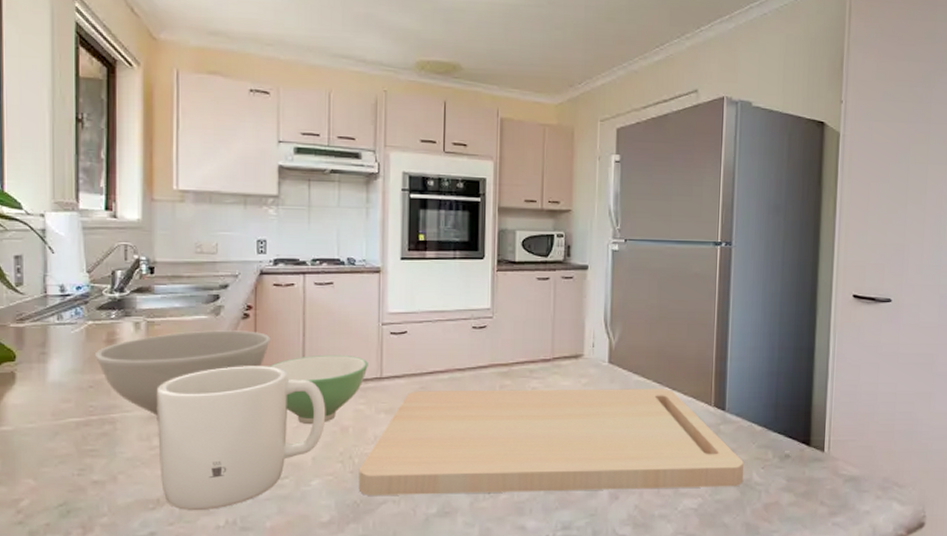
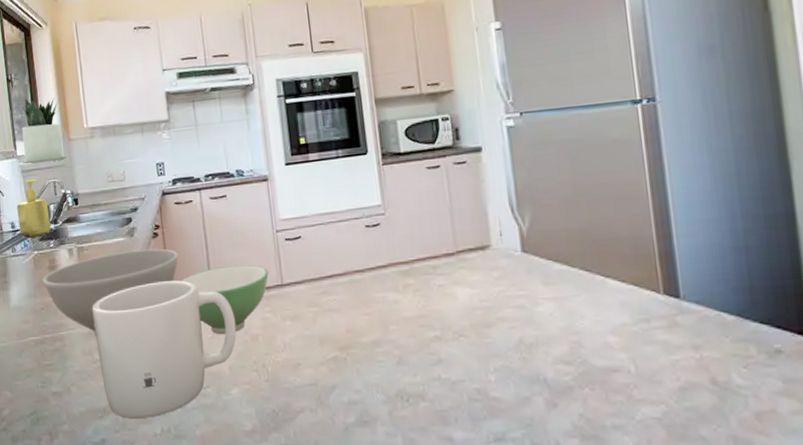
soap dispenser: none [71,239,115,305] -> present [17,179,51,238]
planter: none [84,145,147,222] -> present [21,98,68,164]
cutting board: present [358,389,744,496] -> none [273,277,720,404]

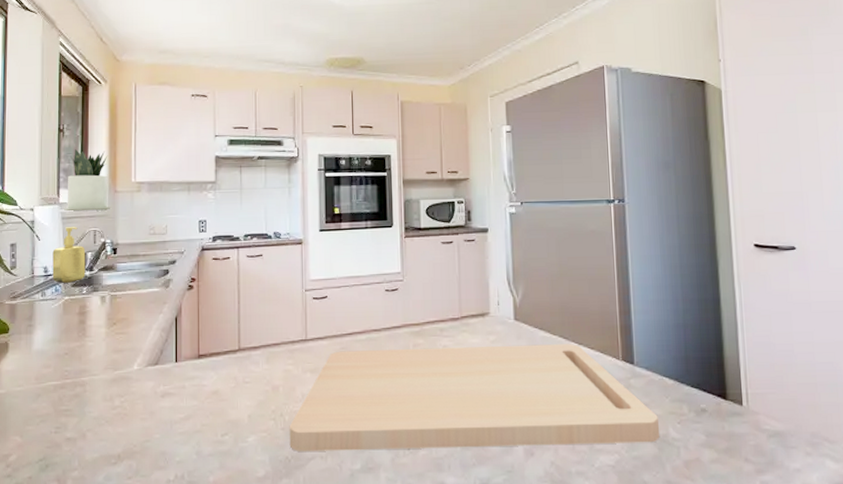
bowl: present [42,248,179,337] -> none [70,300,211,383]
mug: present [92,280,237,420] -> none [118,331,259,466]
bowl: present [180,264,269,335] -> none [210,319,295,385]
cutting board: none [273,277,720,404] -> present [289,344,660,452]

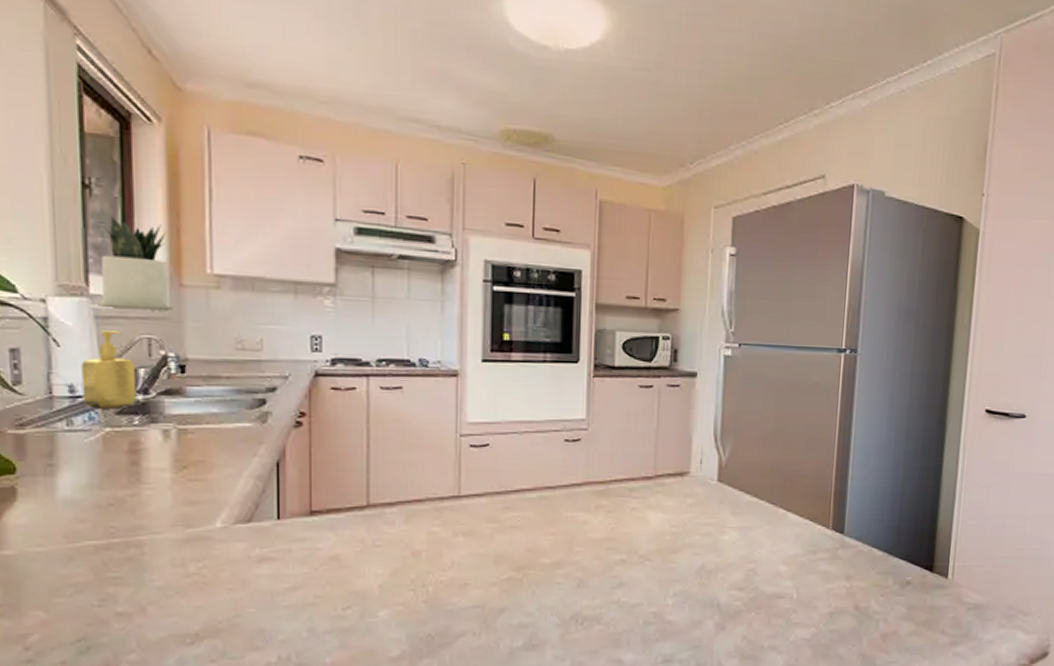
cutting board: present [289,344,660,452] -> none [433,509,862,627]

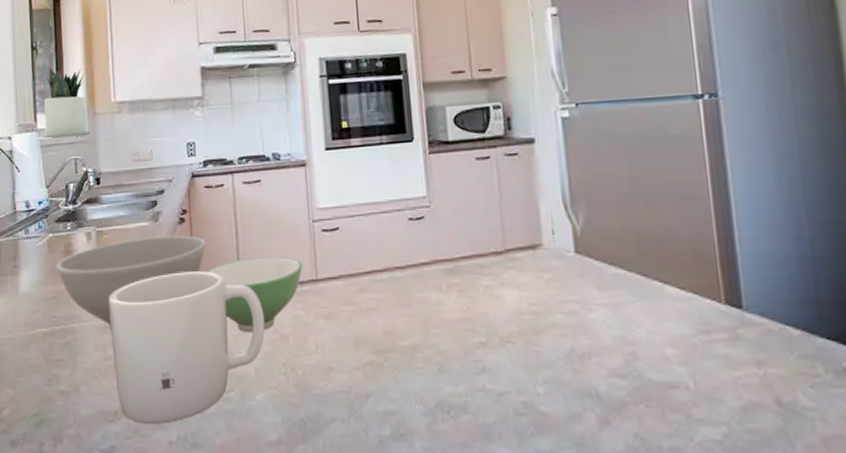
soap dispenser: present [81,330,137,409] -> none [33,155,69,219]
bowl: none [116,440,328,545] -> present [56,235,206,331]
mug: none [192,481,395,646] -> present [108,271,265,425]
bowl: none [327,469,444,549] -> present [206,256,303,333]

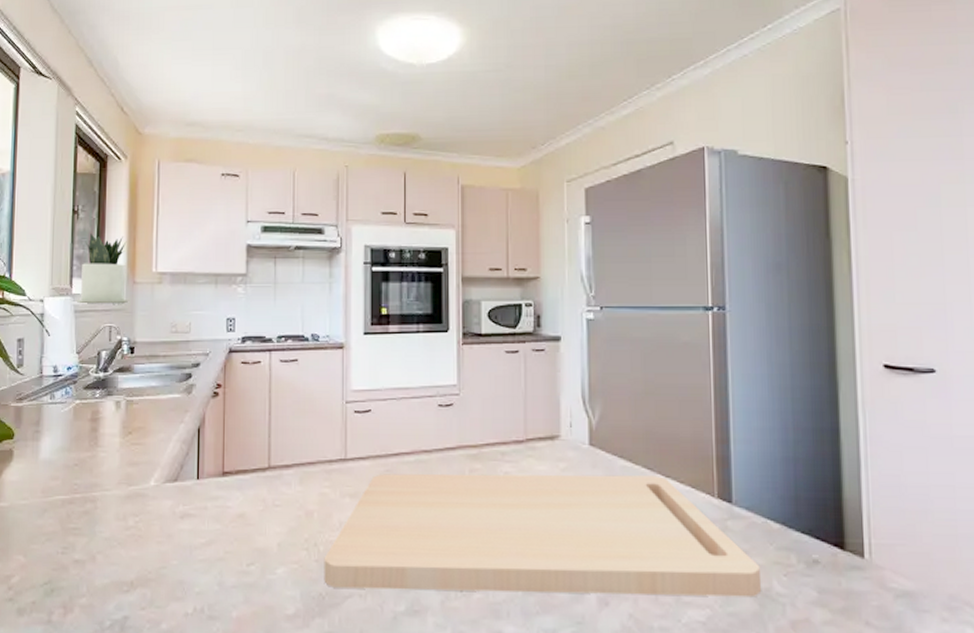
bowl: present [56,235,206,331] -> none [81,409,238,501]
mug: present [108,271,265,425] -> none [133,445,291,596]
bowl: present [206,256,303,333] -> none [236,434,333,508]
cutting board: none [302,283,785,413] -> present [324,473,762,598]

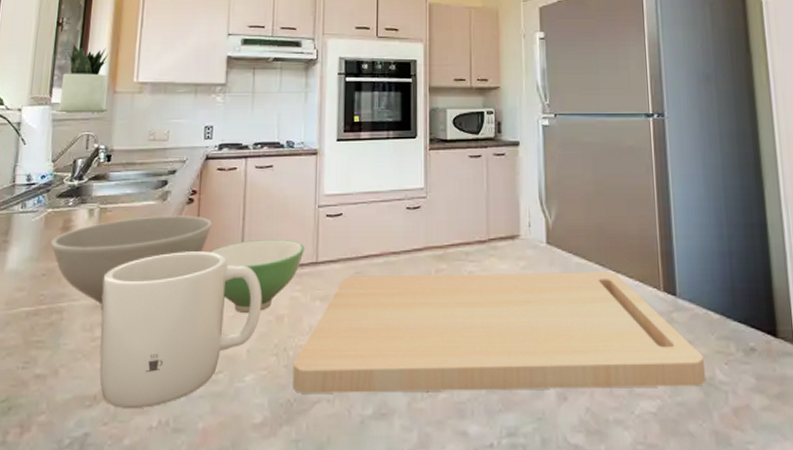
bowl: none [81,409,238,501] -> present [51,215,212,310]
mug: none [133,445,291,596] -> present [99,251,263,409]
bowl: none [236,434,333,508] -> present [209,238,305,314]

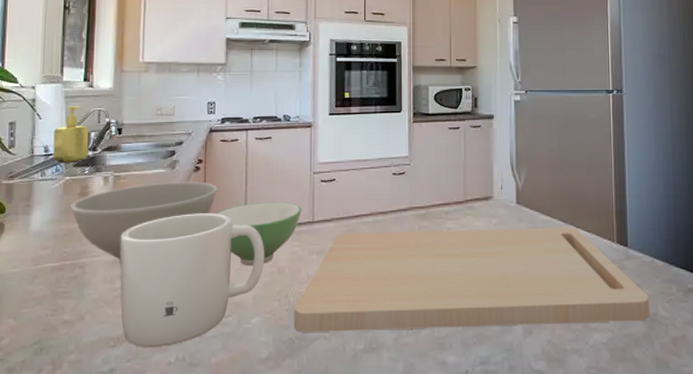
soap dispenser: none [35,130,76,193] -> present [53,106,89,163]
planter: present [55,45,110,113] -> none [66,28,117,90]

